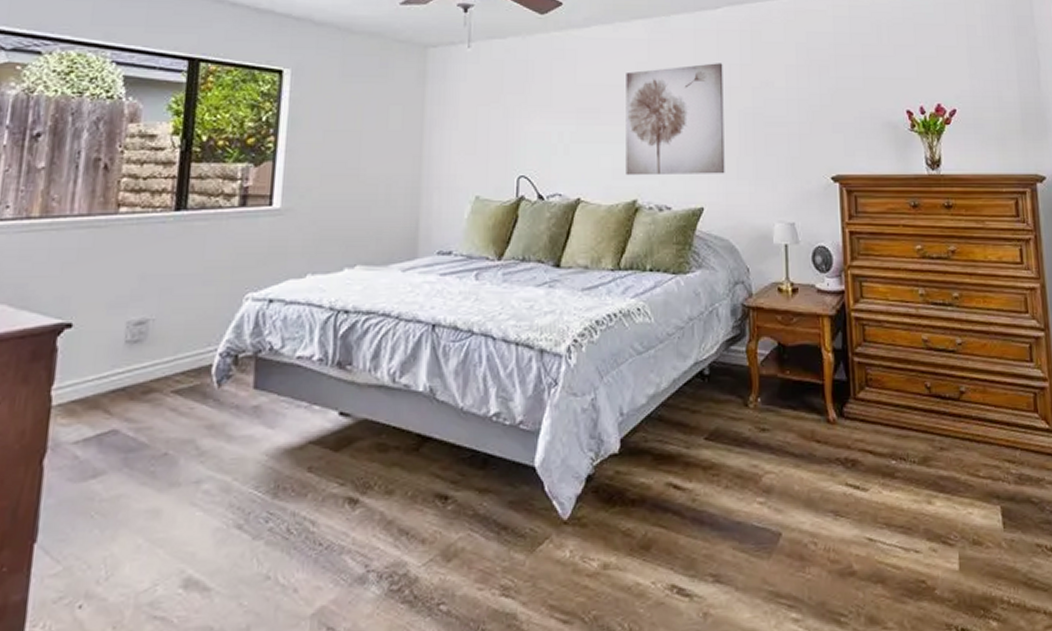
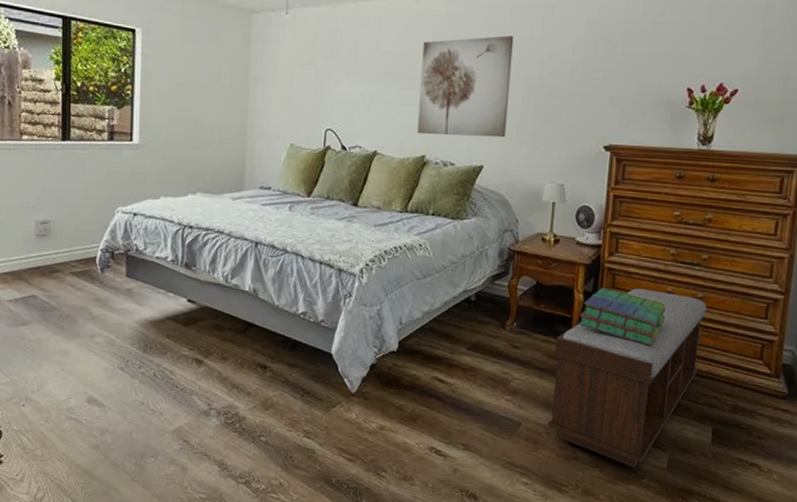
bench: none [809,339,972,576] -> present [548,288,707,468]
stack of books: none [831,342,927,410] -> present [578,287,666,346]

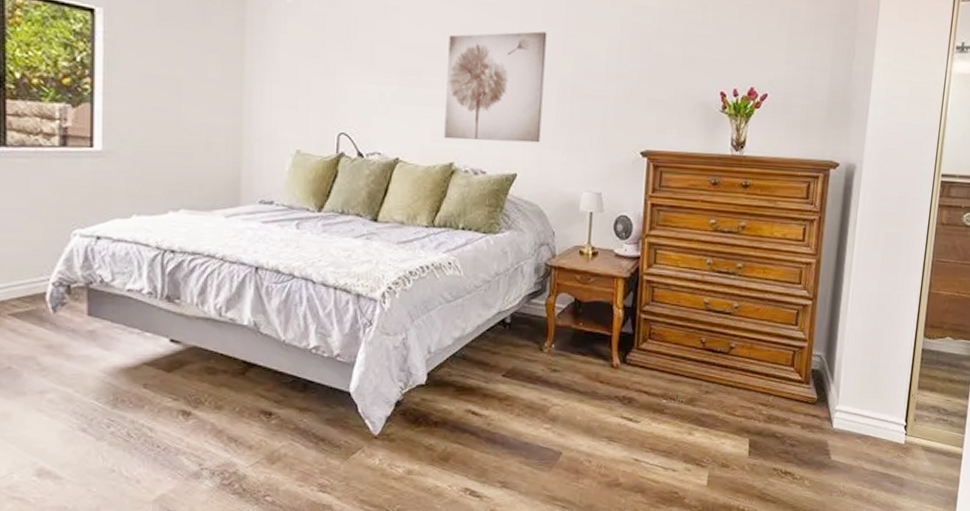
bench: present [548,288,707,468] -> none [589,300,742,489]
stack of books: present [578,287,666,346] -> none [618,301,704,360]

